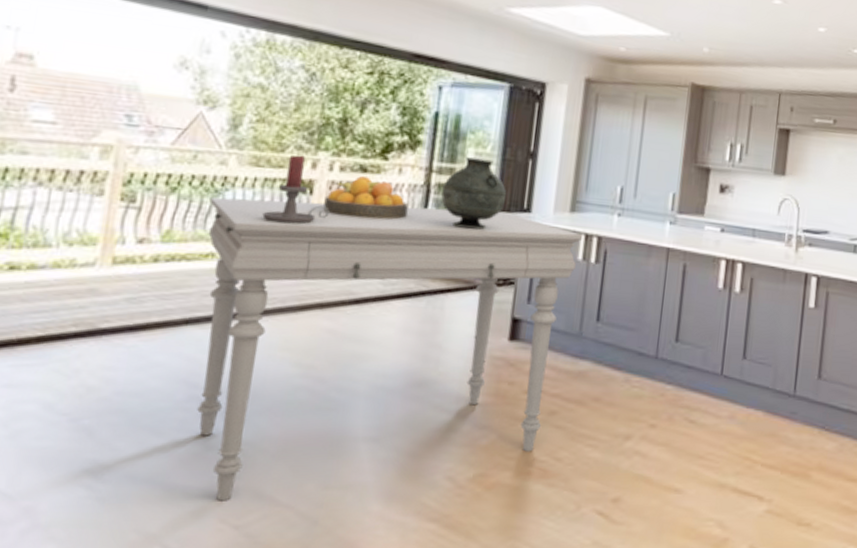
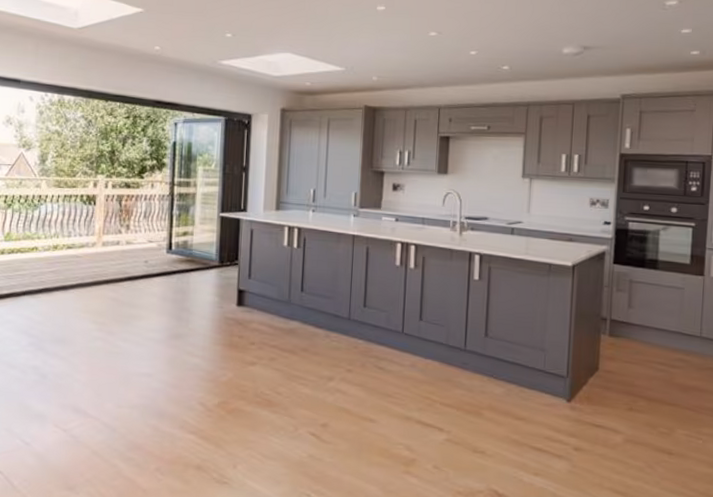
dining table: present [197,197,583,501] -> none [31,209,287,413]
candle holder: present [262,155,329,225] -> none [65,178,107,226]
fruit bowl: present [323,175,409,220] -> none [103,190,160,221]
vase: present [441,157,507,230] -> none [182,173,228,226]

